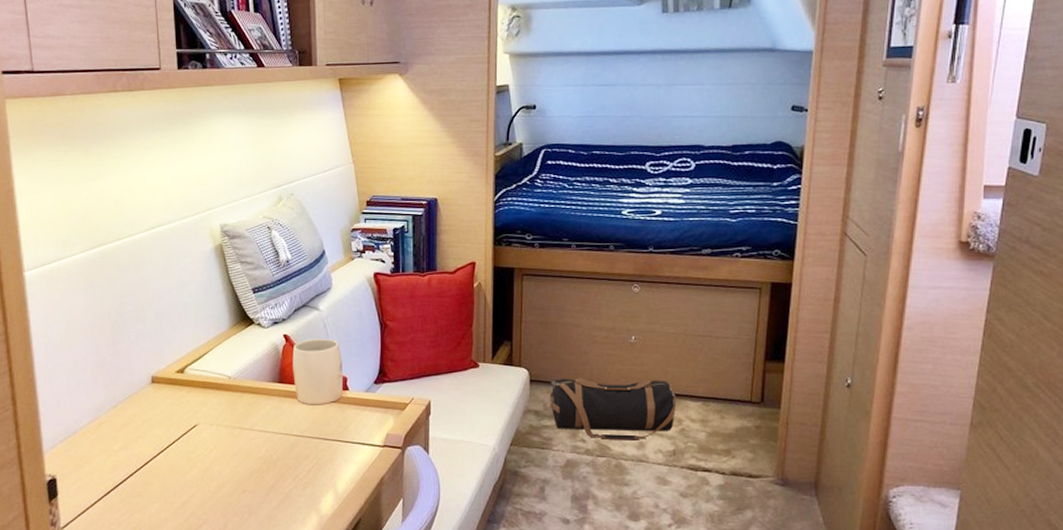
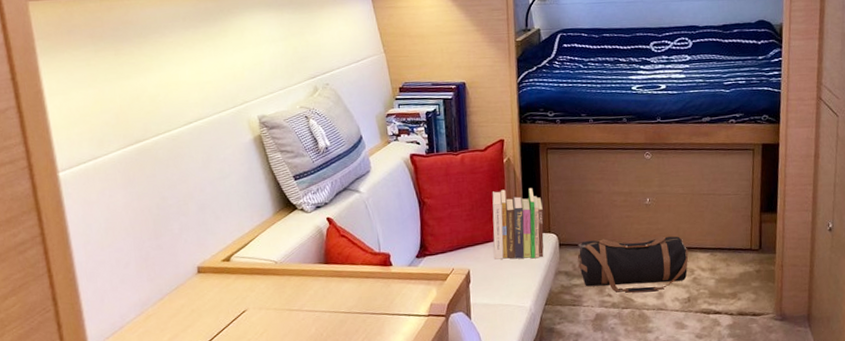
mug: present [292,338,343,405] -> none [336,218,387,283]
books: none [457,316,514,394] -> present [492,187,544,260]

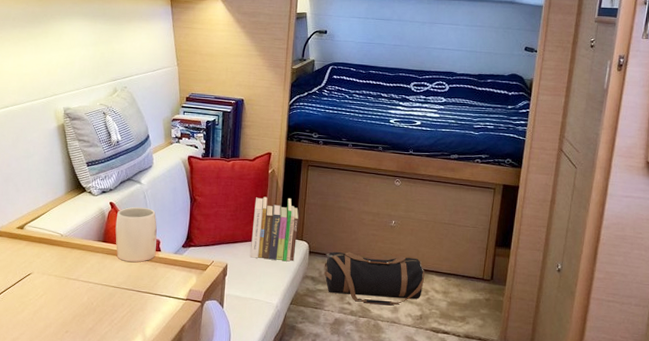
mug: none [336,218,387,283] -> present [115,206,157,263]

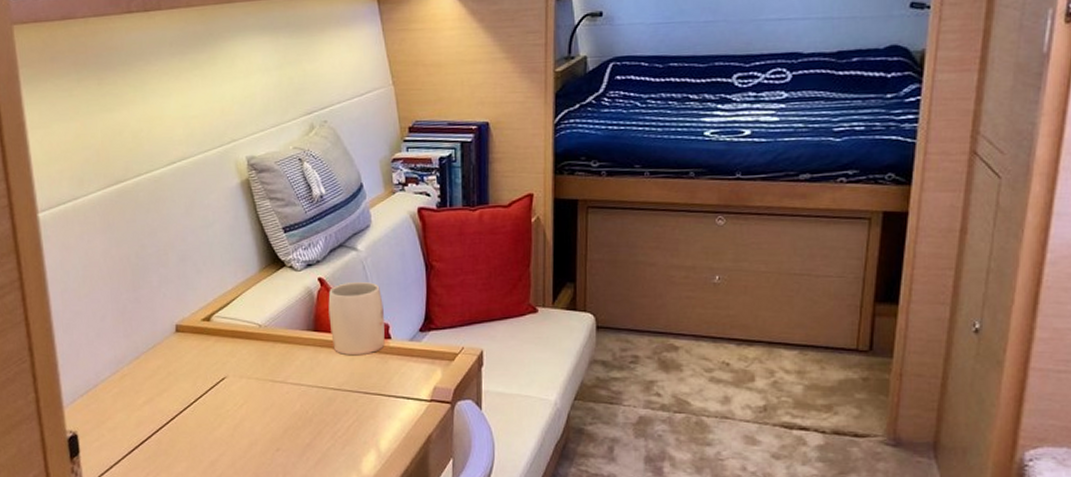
books: present [250,196,299,262] -> none [513,254,578,342]
duffel bag: present [324,251,425,306] -> none [618,323,769,395]

